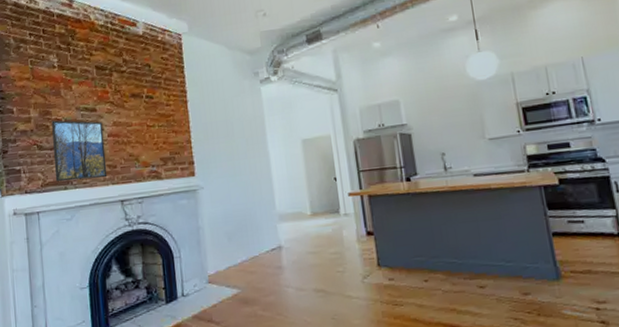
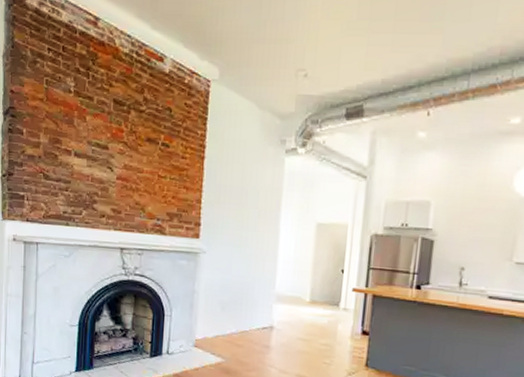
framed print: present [51,120,108,182] -> none [58,150,113,222]

